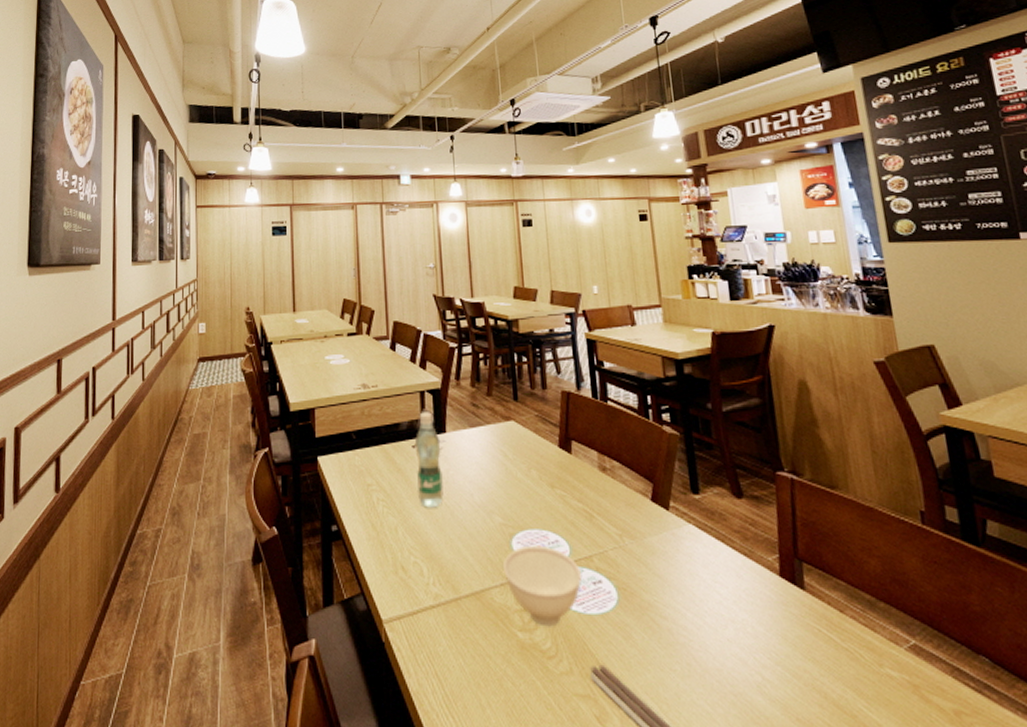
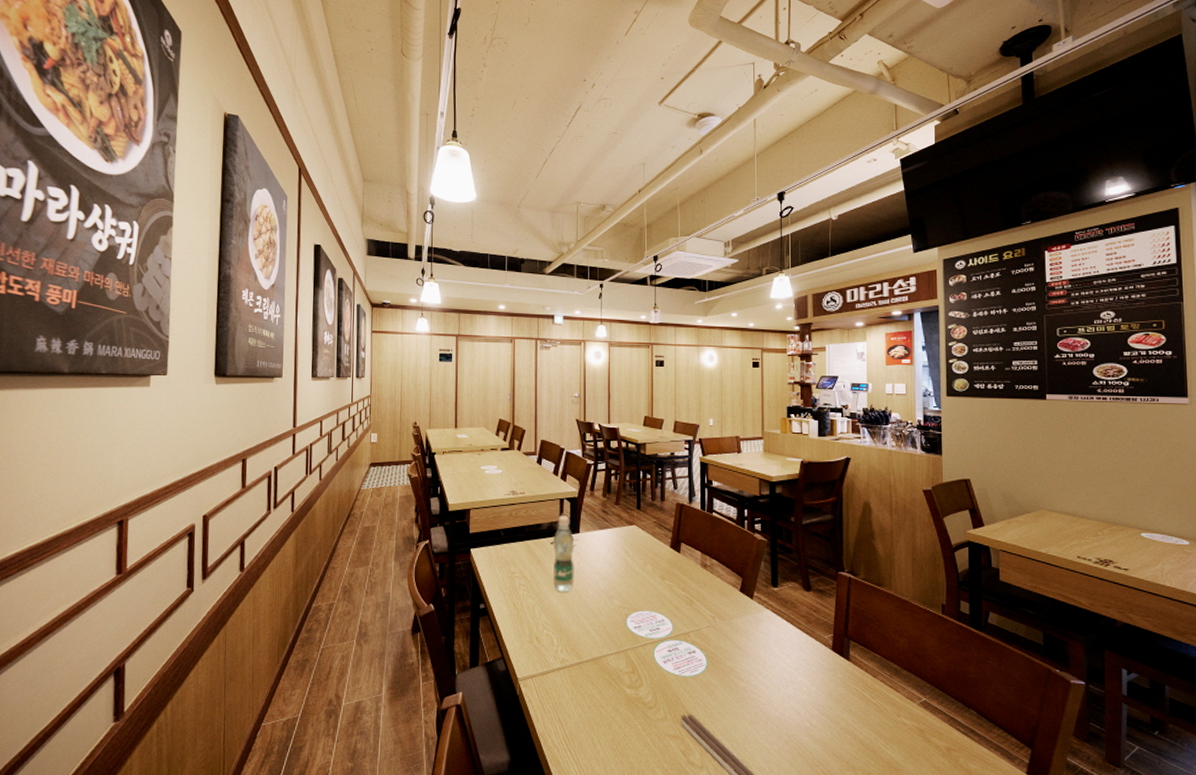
bowl: present [502,545,583,627] -> none [618,623,681,685]

